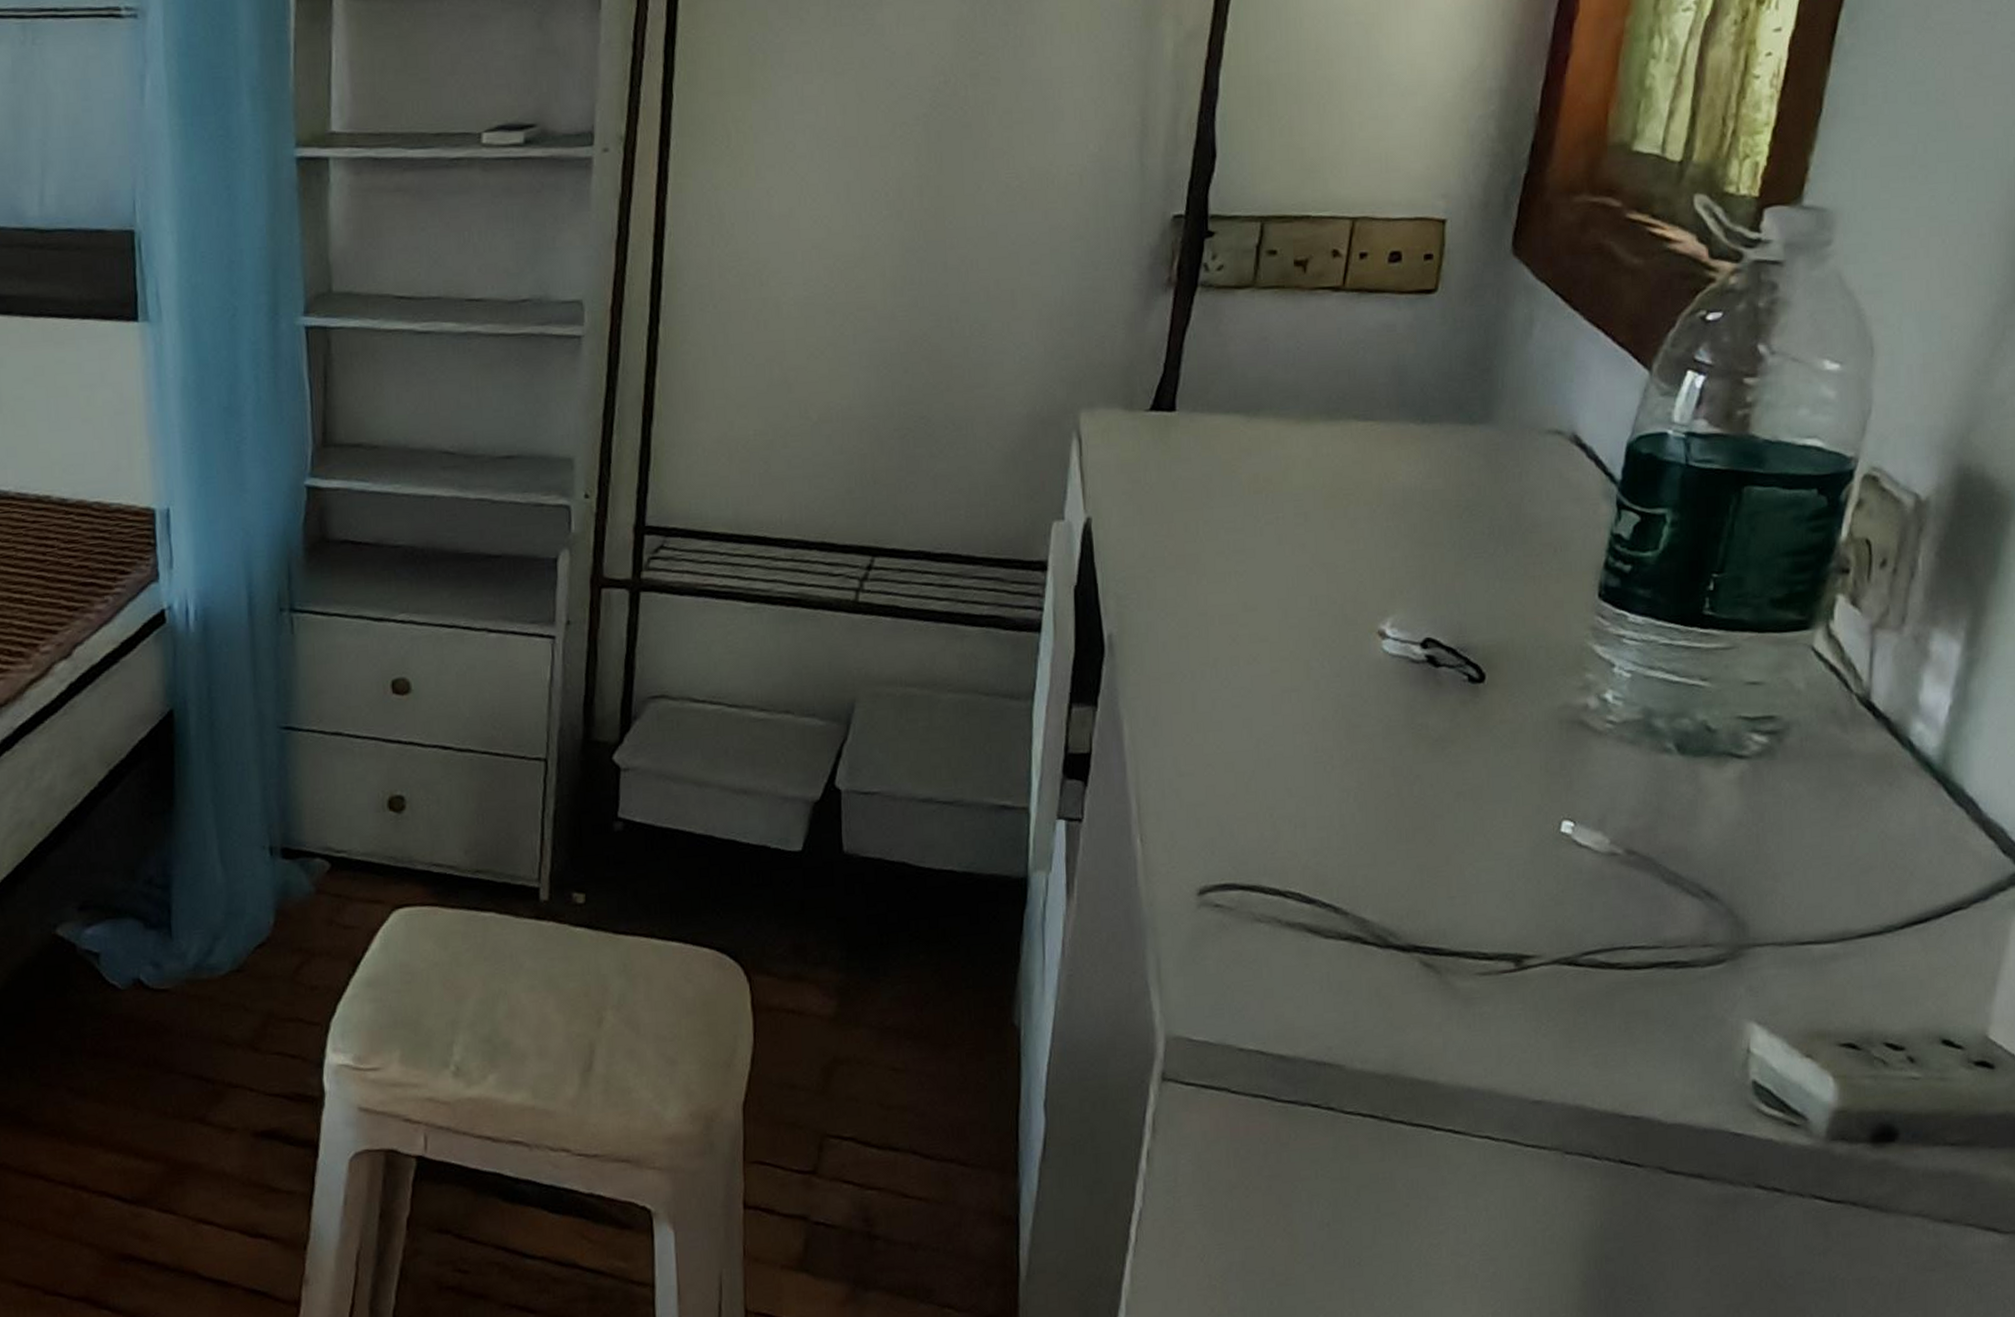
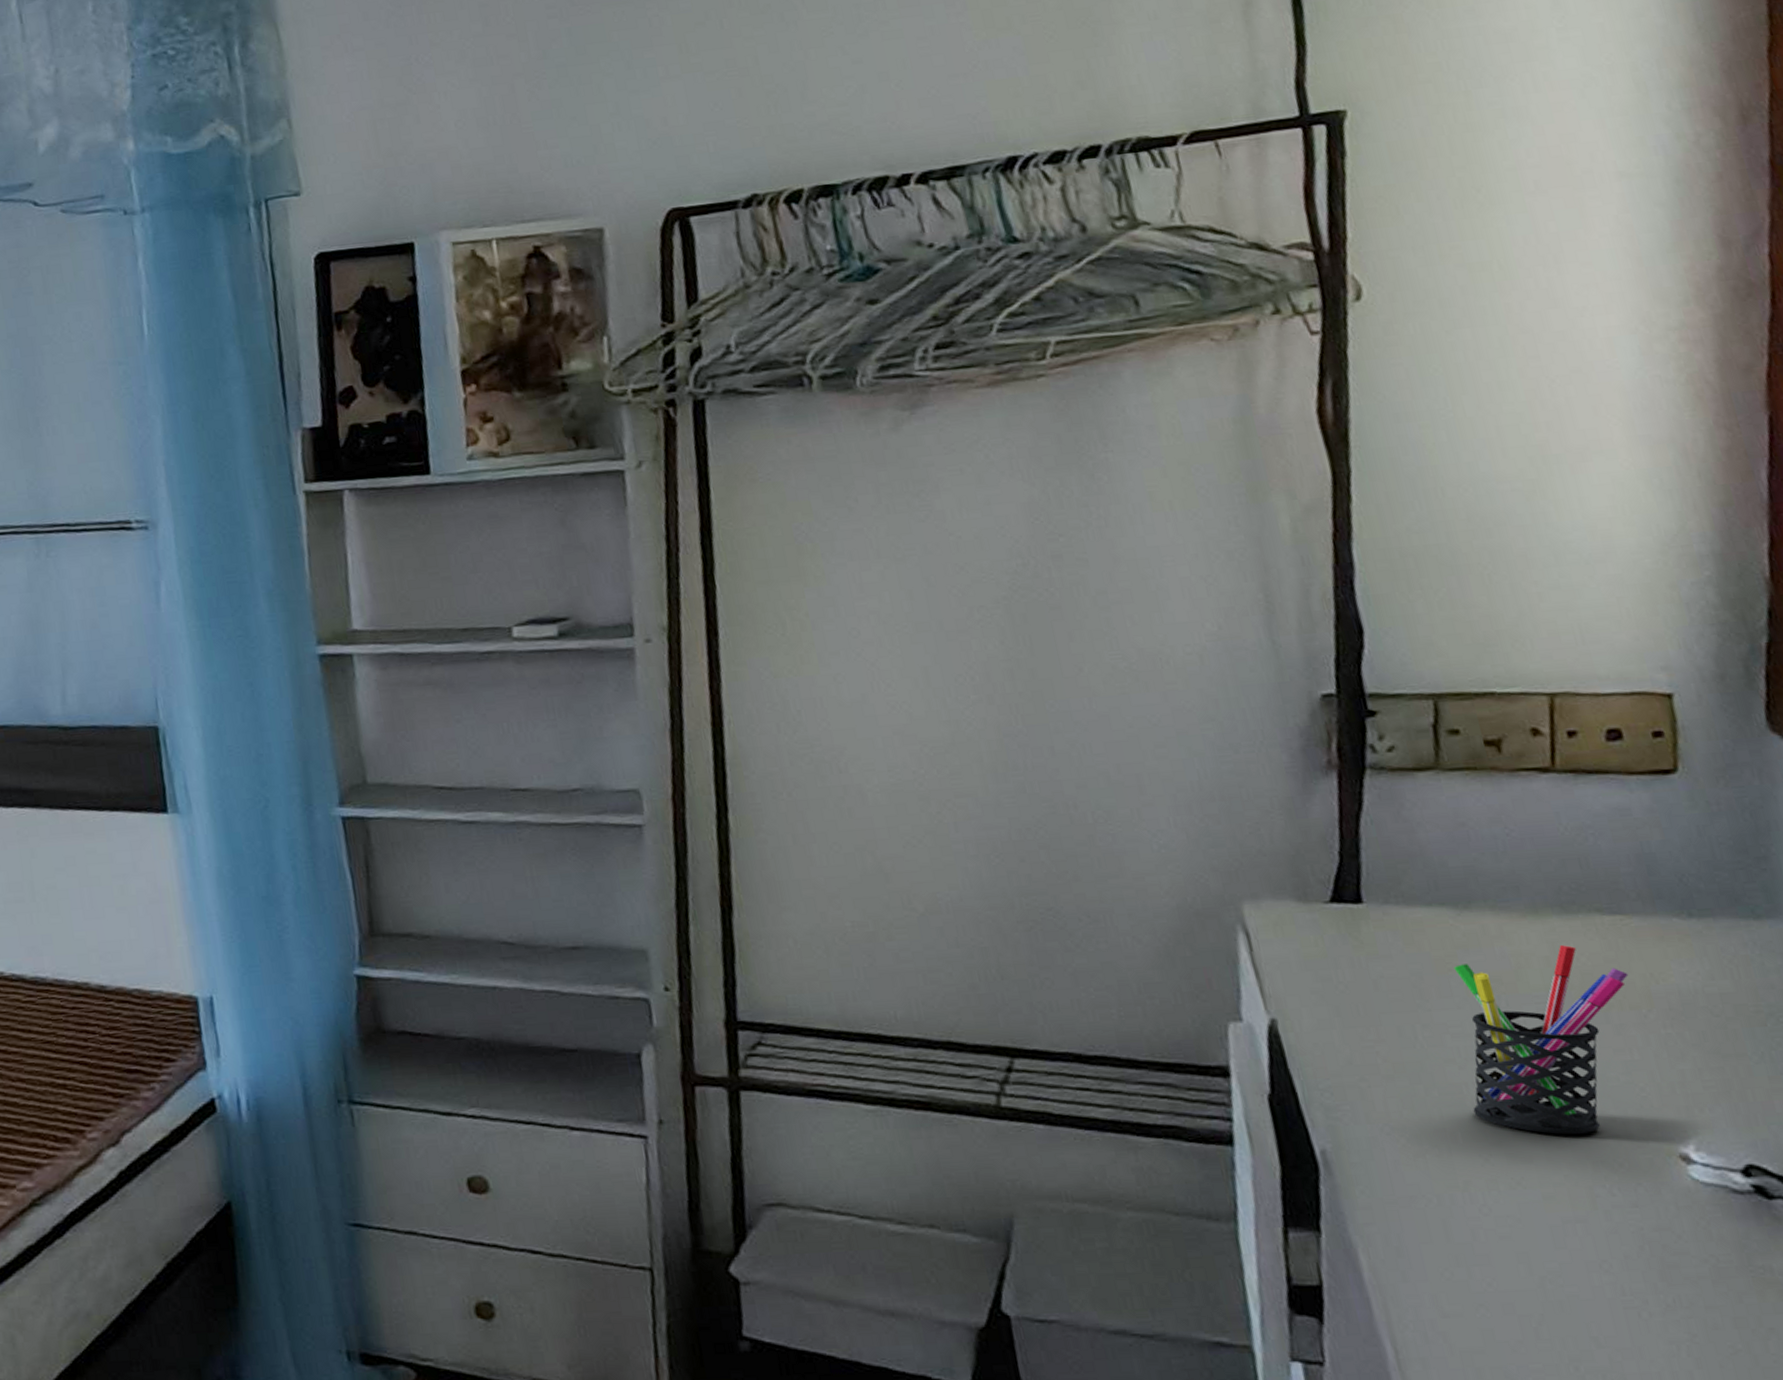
pen holder: none [1231,448,1368,616] -> present [1453,945,1629,1135]

